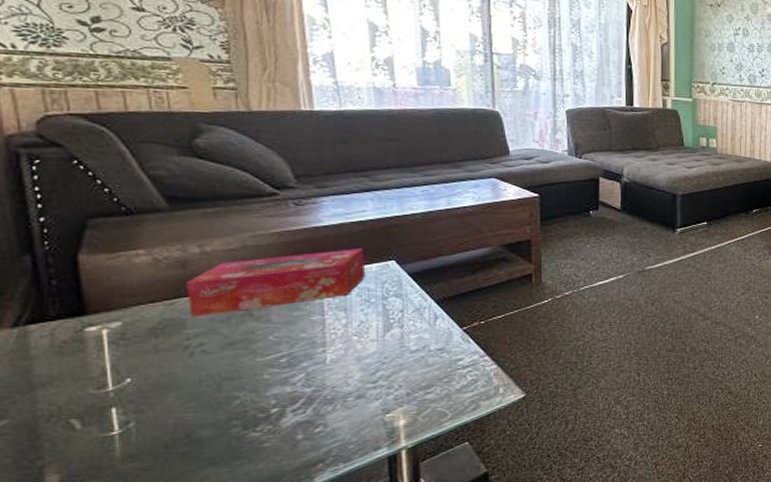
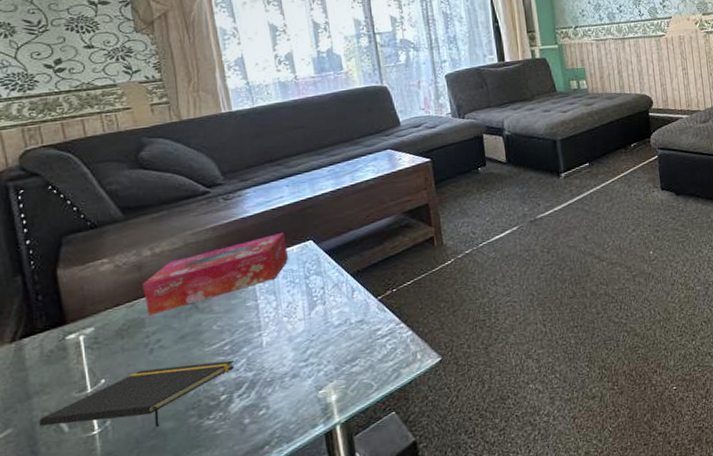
notepad: none [43,373,290,434] -> present [38,360,234,427]

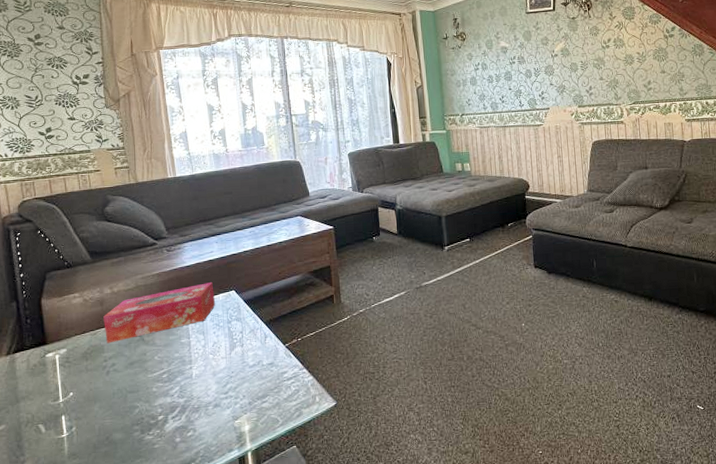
notepad: present [38,360,234,427] -> none [23,387,170,436]

